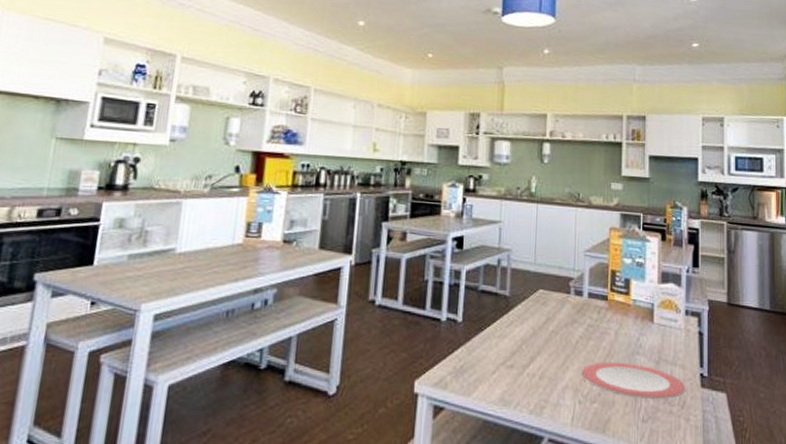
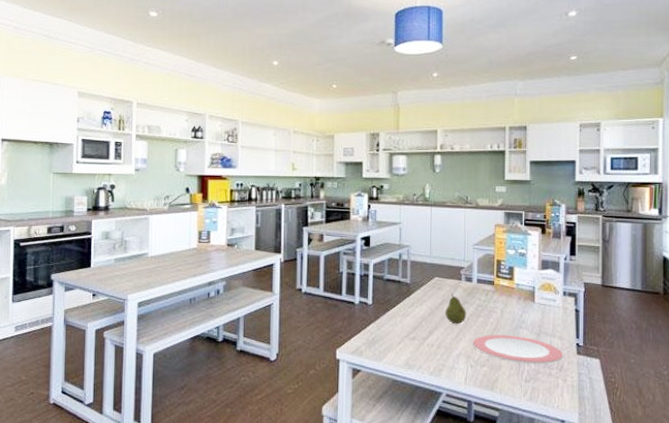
fruit: none [550,310,576,349] -> present [446,293,467,325]

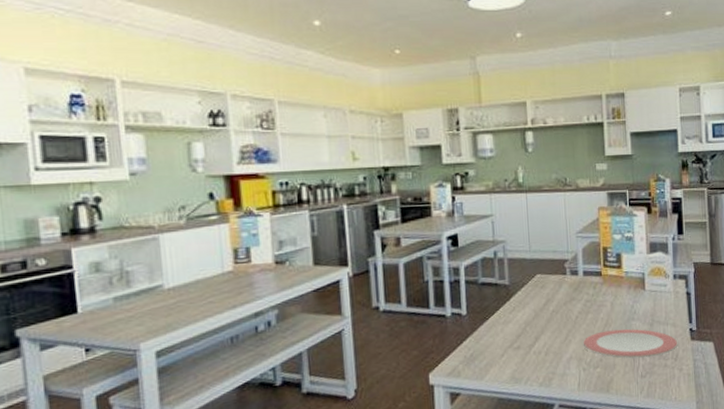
fruit: present [446,293,467,325] -> none [551,290,575,325]

